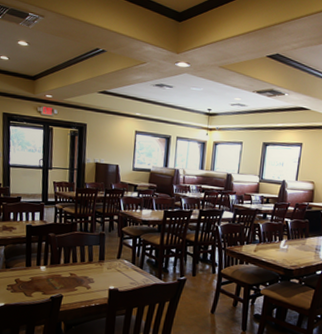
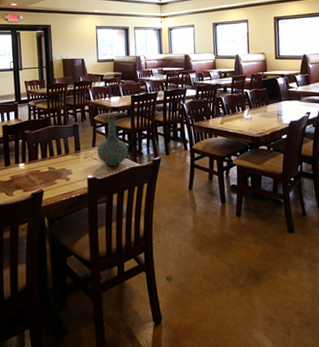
vase: none [121,229,154,281] -> present [96,116,128,166]

